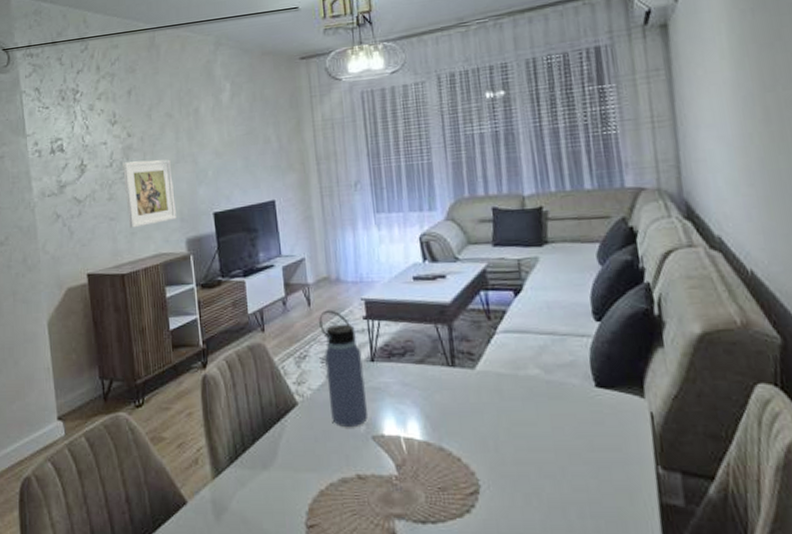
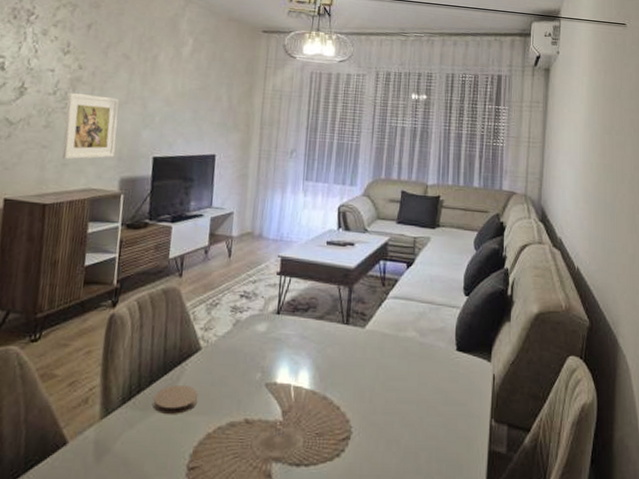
coaster: none [259,442,304,472] -> present [153,385,199,414]
water bottle: present [319,309,368,428] -> none [231,262,270,375]

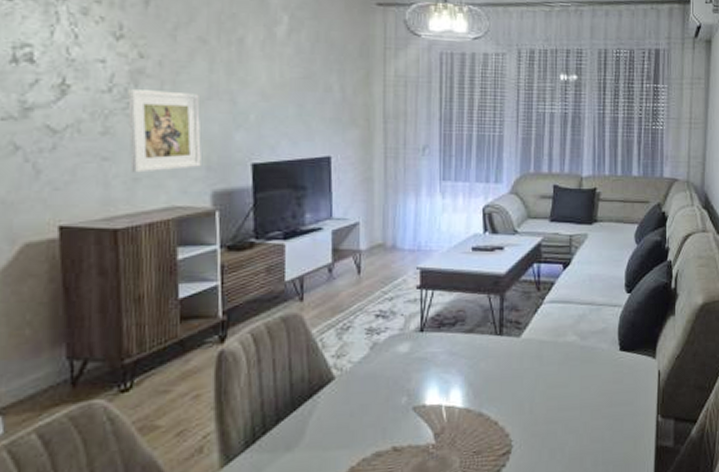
coaster: present [153,385,199,414] -> none [283,419,336,453]

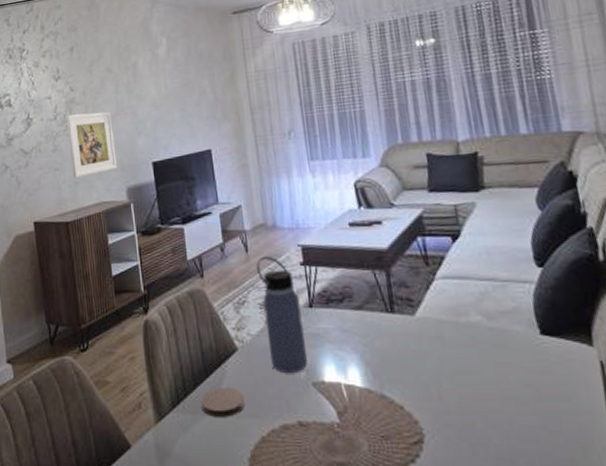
coaster: none [283,419,336,453] -> present [201,388,245,417]
water bottle: none [368,278,411,401] -> present [256,256,307,374]

